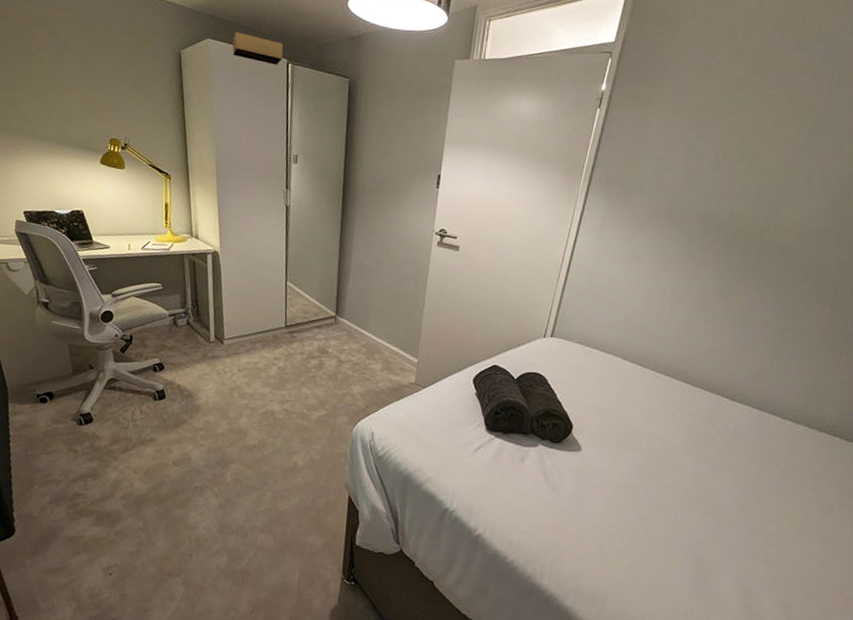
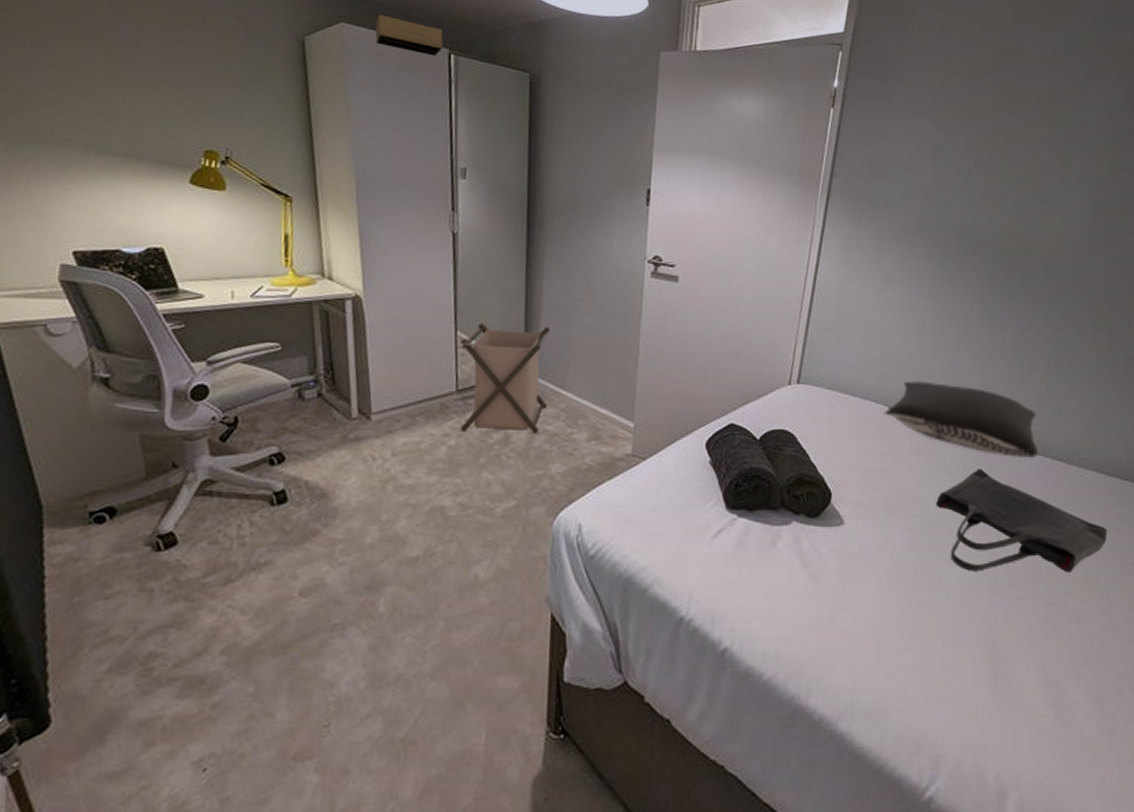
laundry basket: none [287,276,356,362] -> present [460,323,550,434]
pillow: none [623,340,758,411] -> present [885,381,1039,457]
tote bag: none [661,416,812,508] -> present [936,469,1108,574]

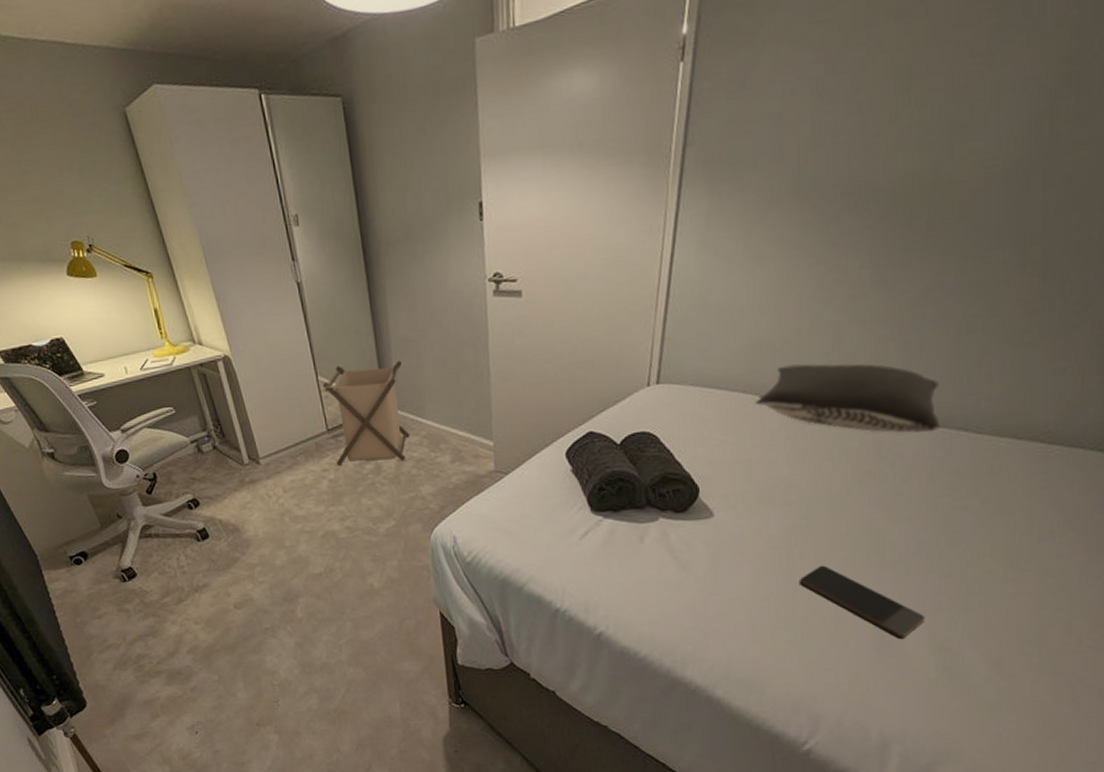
box: present [374,14,443,56] -> none [184,66,252,102]
phone: none [922,584,1034,670] -> present [800,565,925,640]
tote bag: present [936,469,1108,574] -> none [815,449,1023,551]

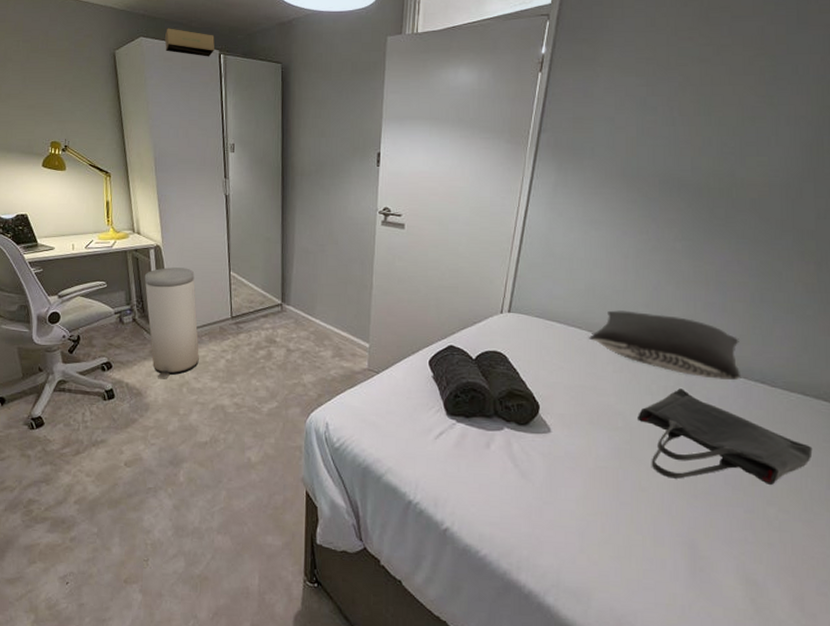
box: none [184,66,252,102] -> present [164,28,215,57]
pedal bin: none [217,378,298,511] -> present [144,267,199,379]
laundry basket: present [322,361,411,466] -> none [233,265,301,351]
phone: present [800,565,925,640] -> none [624,488,733,567]
tote bag: none [815,449,1023,551] -> present [638,388,813,486]

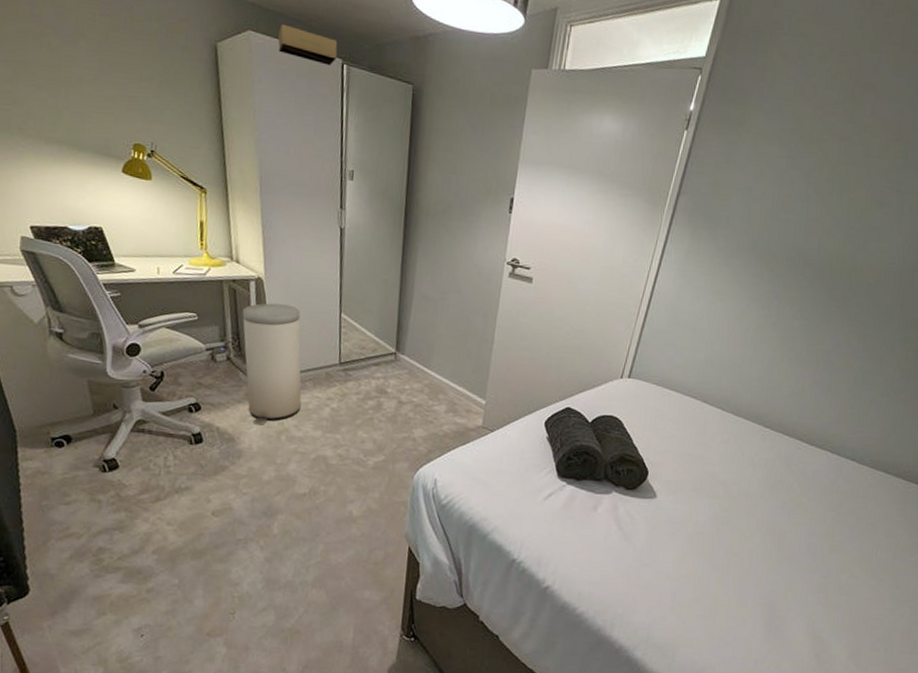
pillow: present [589,310,742,380] -> none [702,382,838,456]
tote bag: present [638,388,813,486] -> none [738,461,886,554]

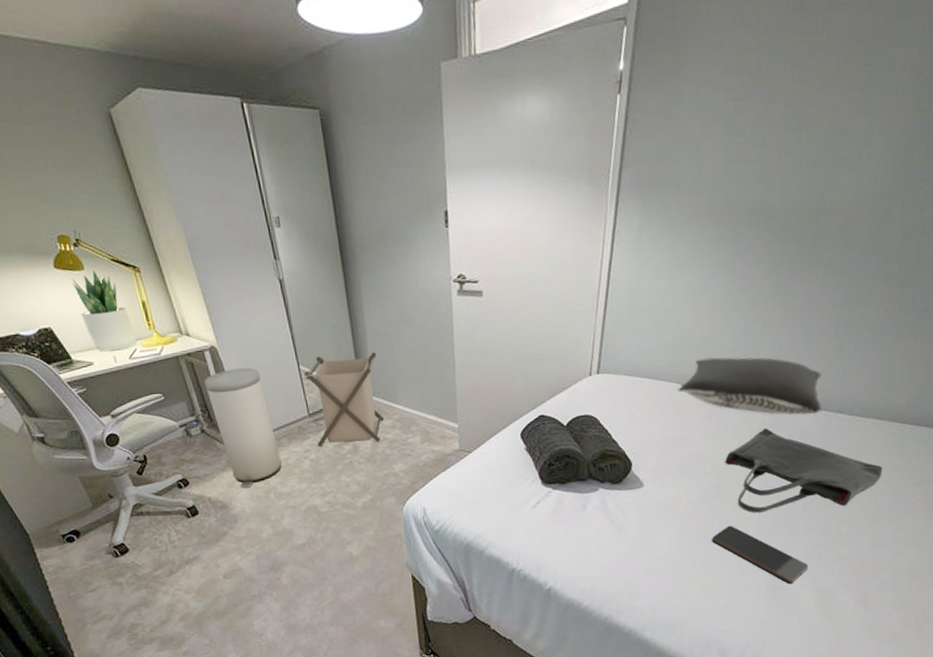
planter: none [135,182,186,263] -> present [72,269,137,352]
box: present [277,24,338,66] -> none [168,72,234,109]
laundry basket: none [341,308,419,404] -> present [303,352,385,447]
pillow: none [702,382,838,456] -> present [678,357,822,415]
phone: none [715,553,807,626] -> present [712,525,809,585]
tote bag: none [738,461,886,554] -> present [725,428,883,513]

